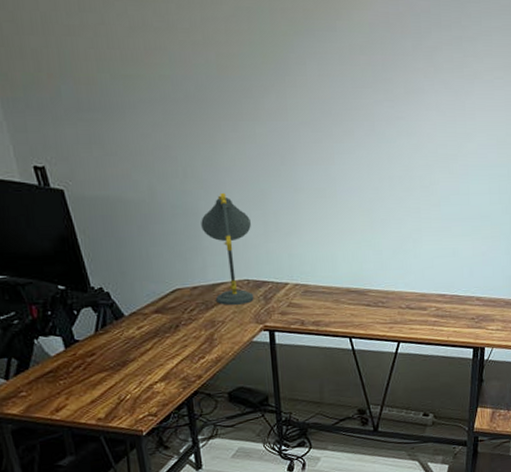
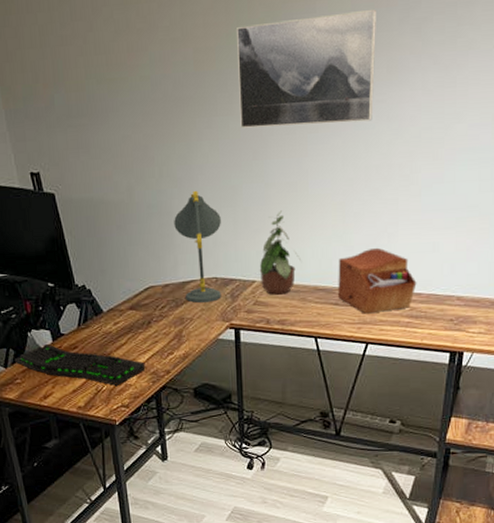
keyboard: none [18,351,175,394] -> present [14,343,146,386]
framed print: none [260,34,394,135] -> present [237,8,377,128]
potted plant: none [292,215,332,297] -> present [259,210,301,295]
sewing box: none [368,252,441,314] -> present [338,247,417,314]

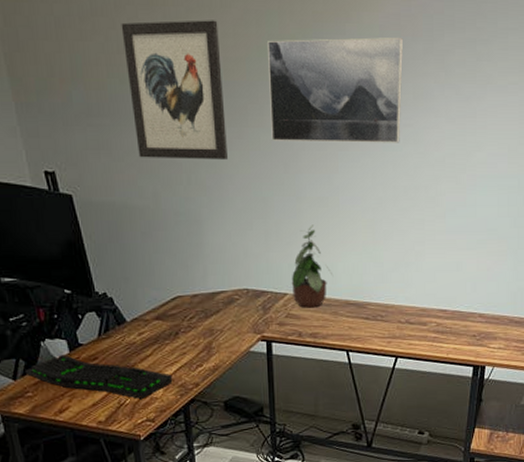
wall art: none [98,12,197,154] -> present [121,20,228,160]
desk lamp: present [174,190,221,304] -> none [203,200,253,315]
sewing box: present [338,247,417,314] -> none [368,264,442,329]

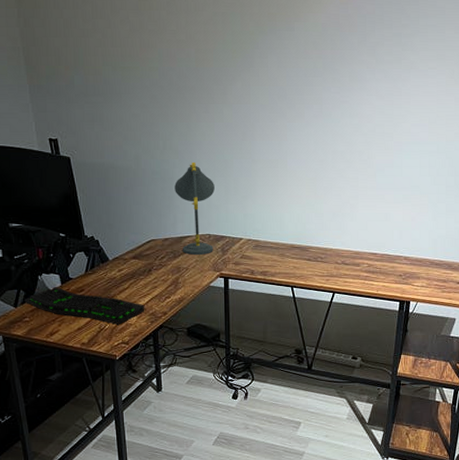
wall art: present [121,20,228,160] -> none [115,20,196,129]
desk lamp: none [203,200,253,315] -> present [175,161,215,256]
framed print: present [268,37,404,143] -> none [231,32,342,116]
potted plant: present [291,225,332,308] -> none [246,182,280,251]

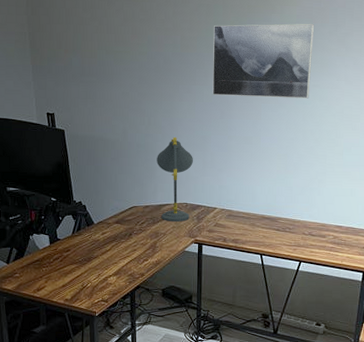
keyboard: present [24,286,145,325] -> none [16,245,125,283]
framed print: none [231,32,342,116] -> present [212,23,315,99]

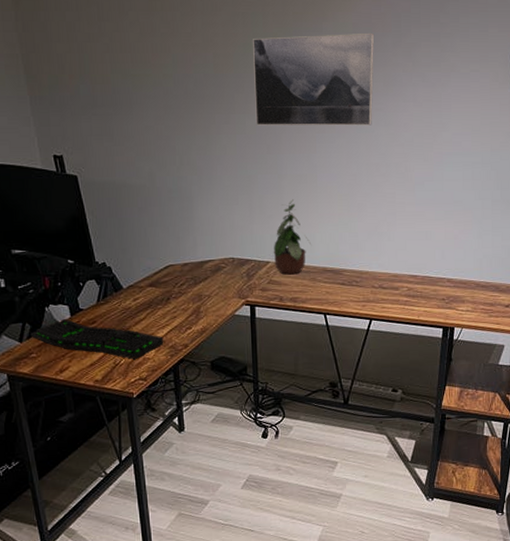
keyboard: none [16,245,125,283] -> present [30,318,164,359]
desk lamp: present [157,136,193,223] -> none [193,178,238,282]
potted plant: none [220,157,252,220] -> present [273,199,311,275]

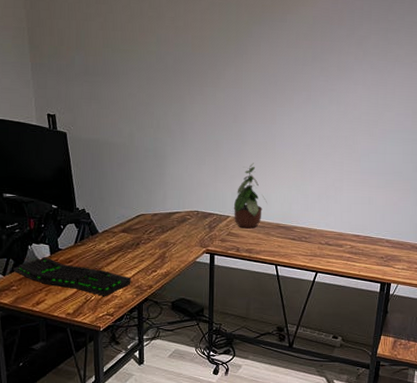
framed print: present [253,32,375,126] -> none [225,24,332,103]

